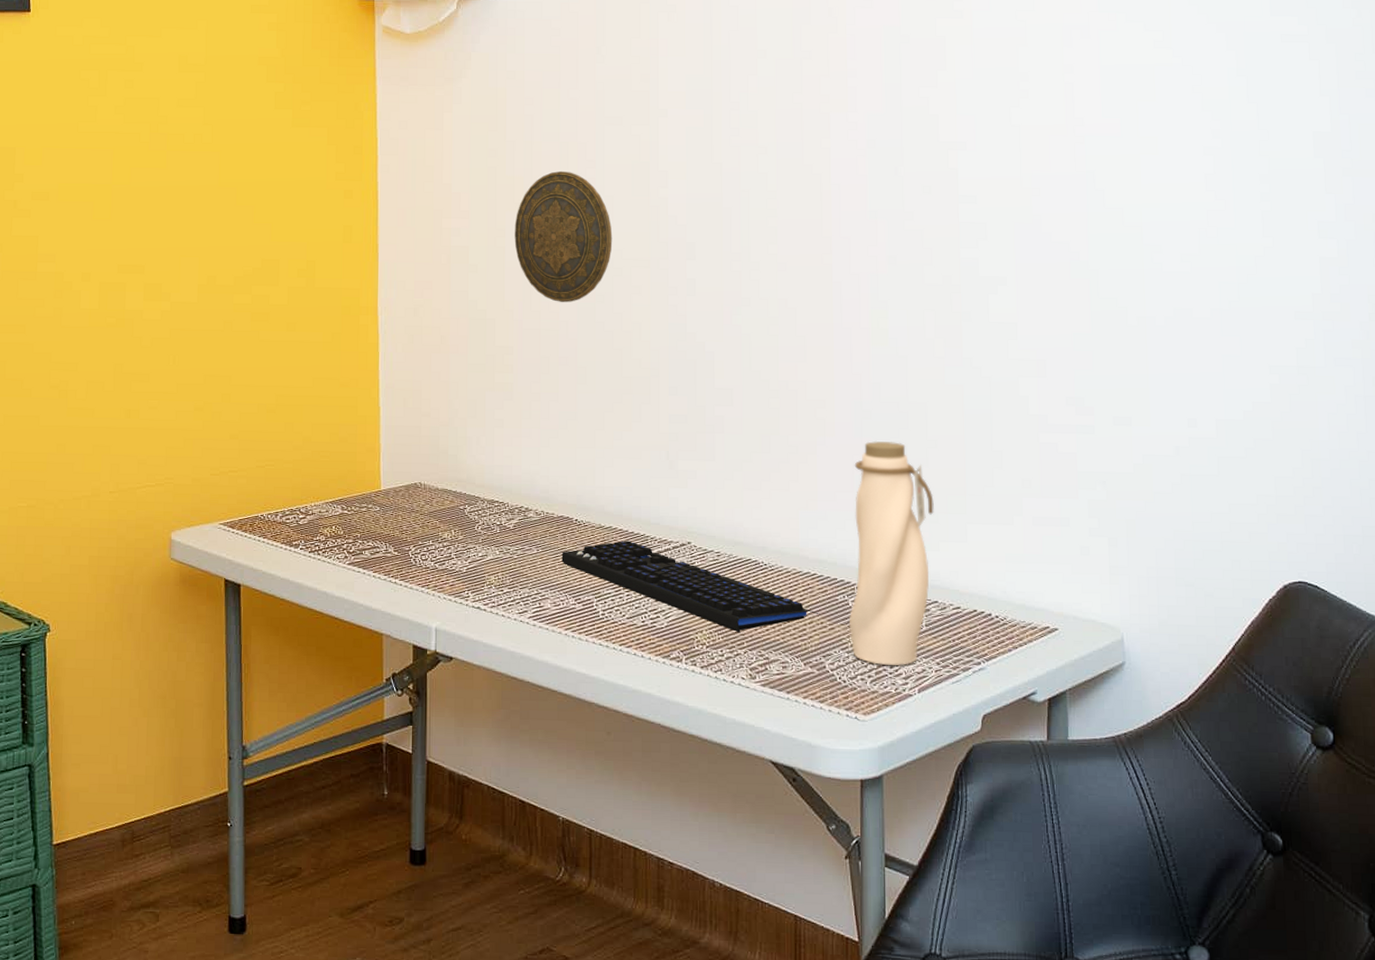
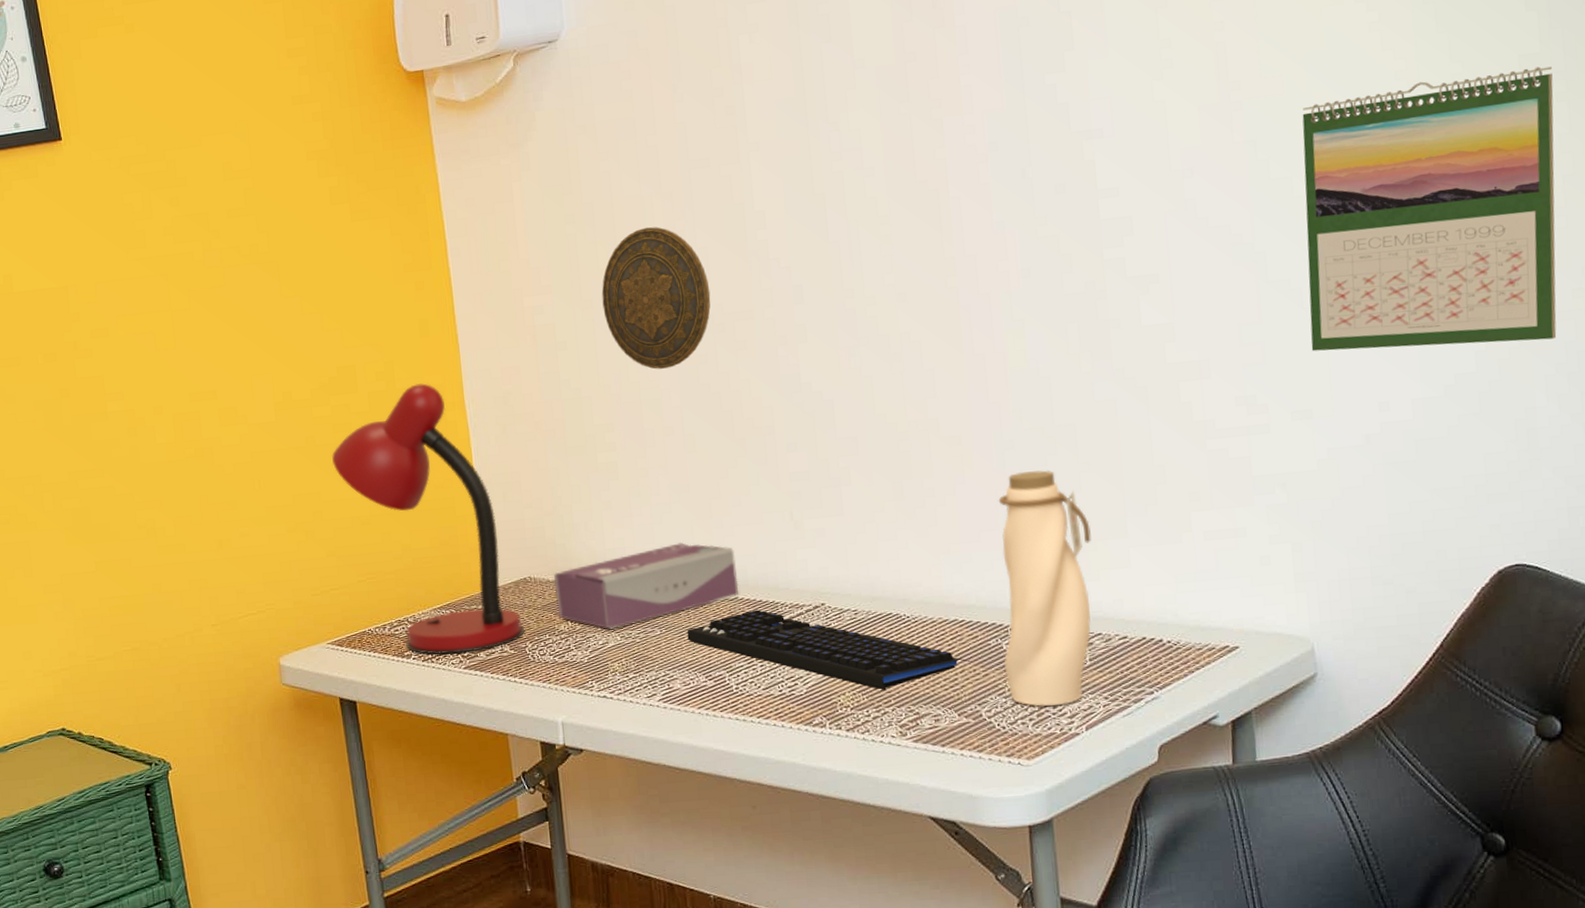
desk lamp: none [247,285,410,549] -> present [332,383,525,655]
tissue box: none [442,467,614,543] -> present [554,542,739,629]
calendar: none [1133,142,1341,382] -> present [1302,66,1557,351]

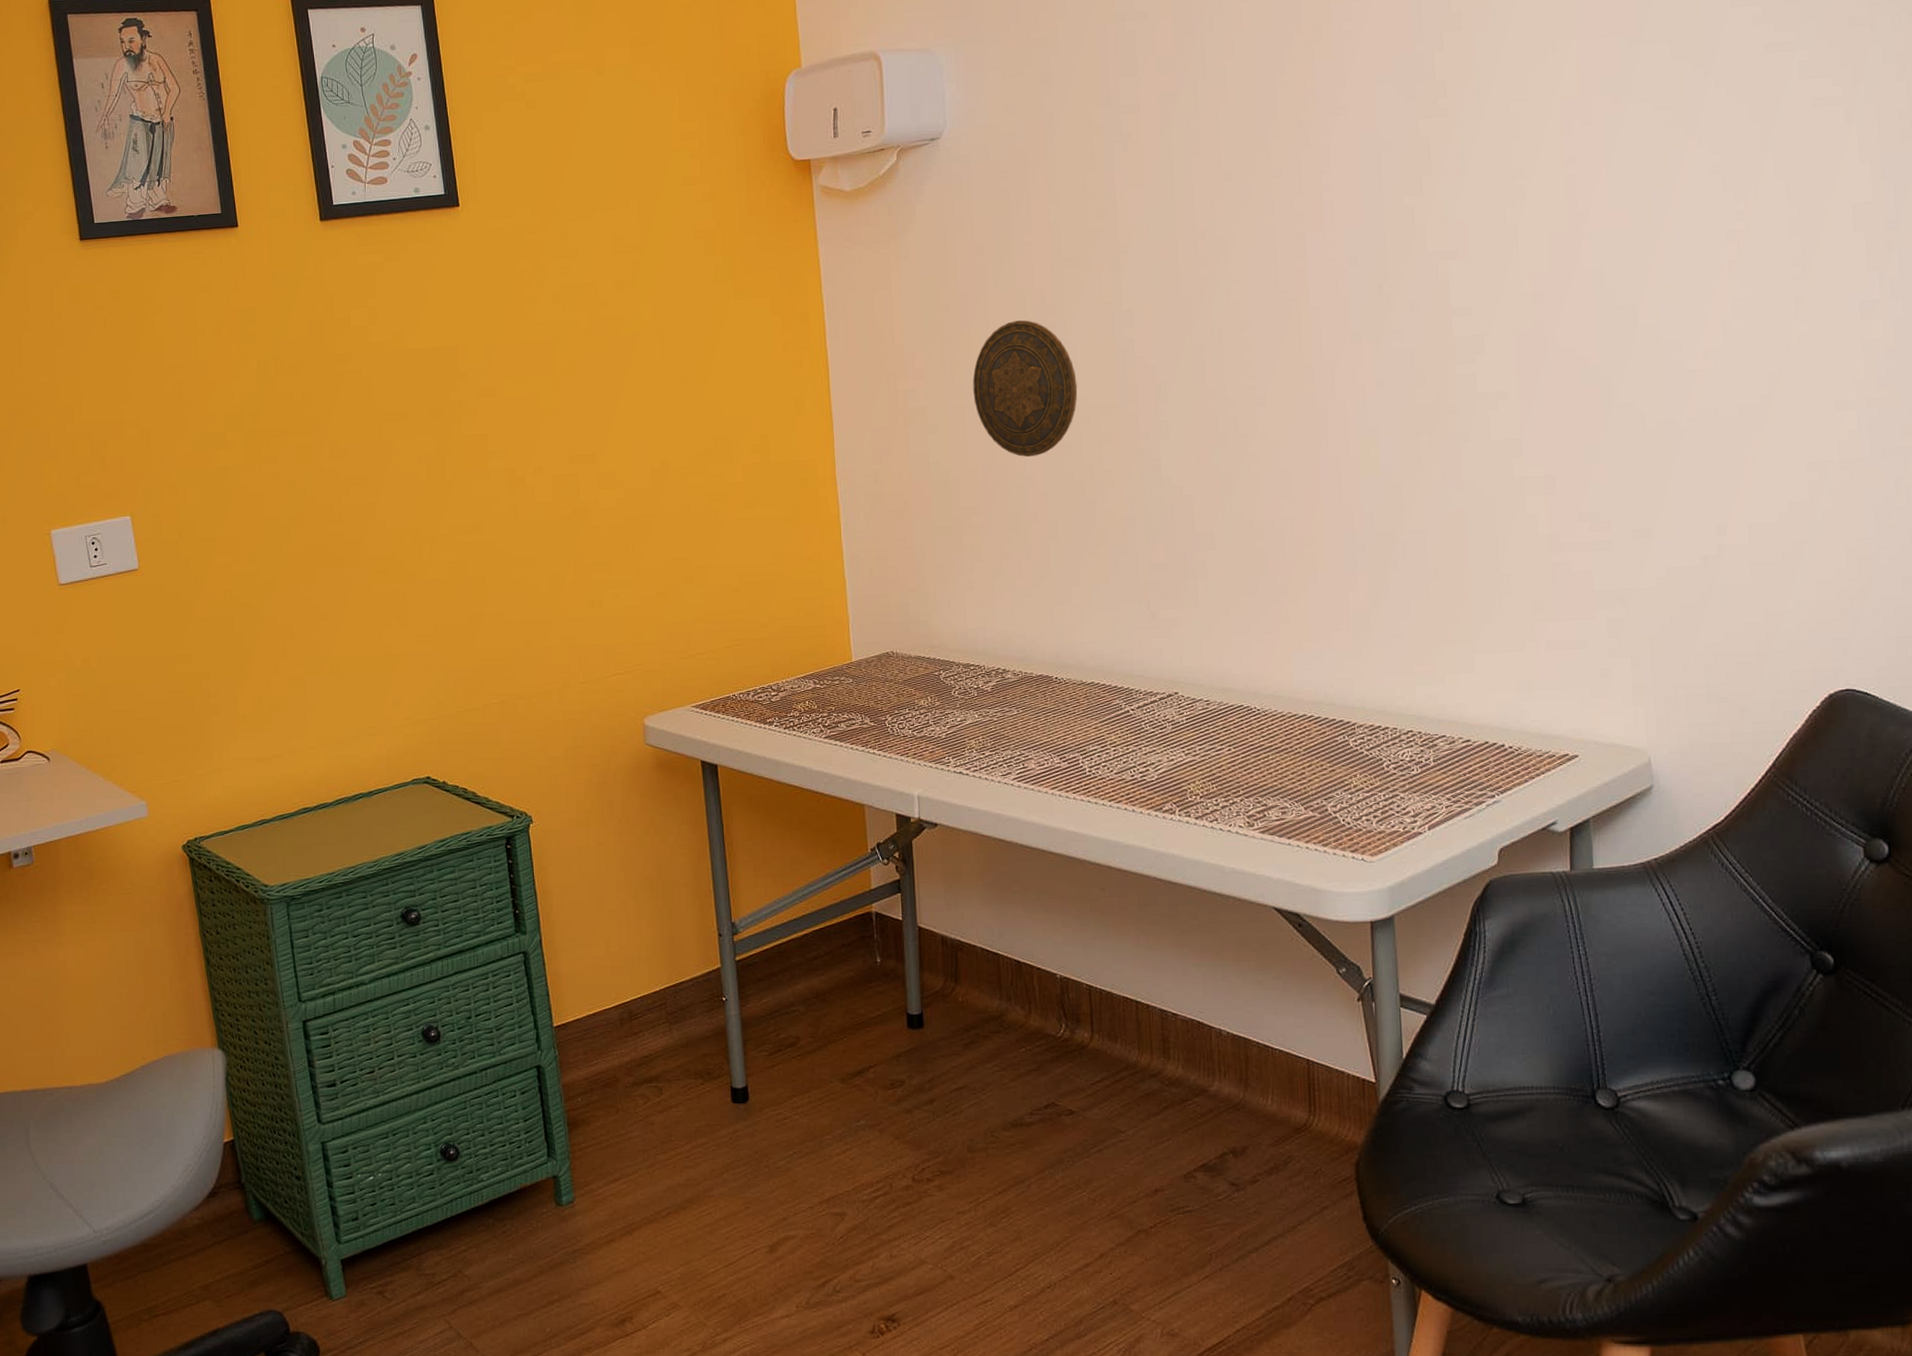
desk lamp: present [332,383,525,655] -> none [705,458,886,723]
tissue box: present [554,542,739,629] -> none [916,625,1095,707]
keyboard: present [687,609,972,691] -> none [1043,695,1319,781]
water bottle: present [998,470,1091,707] -> none [1348,574,1438,805]
calendar: present [1302,66,1557,351] -> none [1647,215,1887,475]

